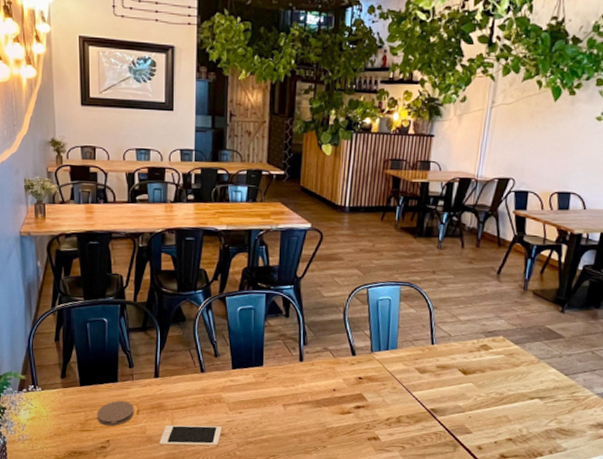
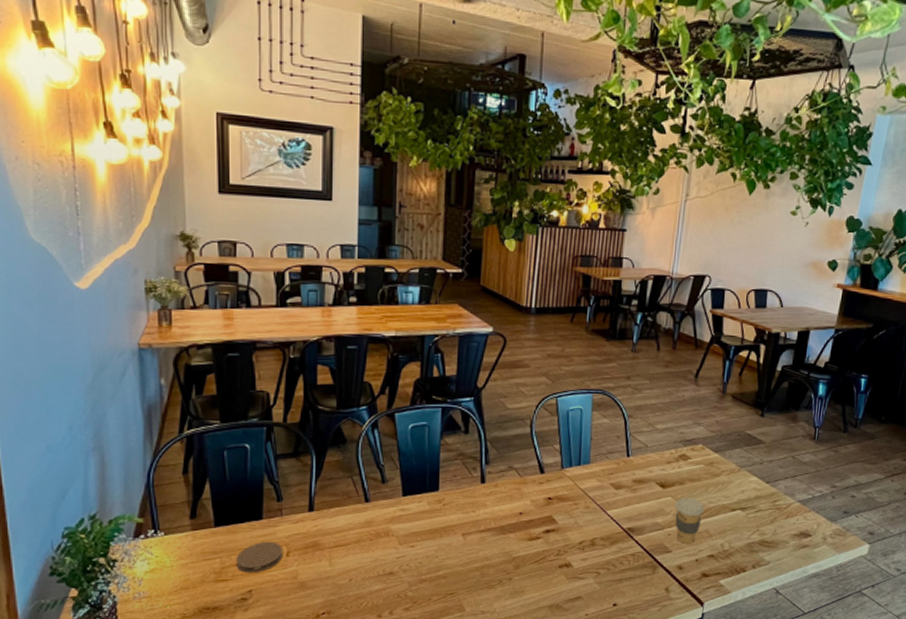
cell phone: present [159,424,222,446] -> none [314,563,390,591]
coffee cup: none [475,384,505,427] -> present [674,497,705,544]

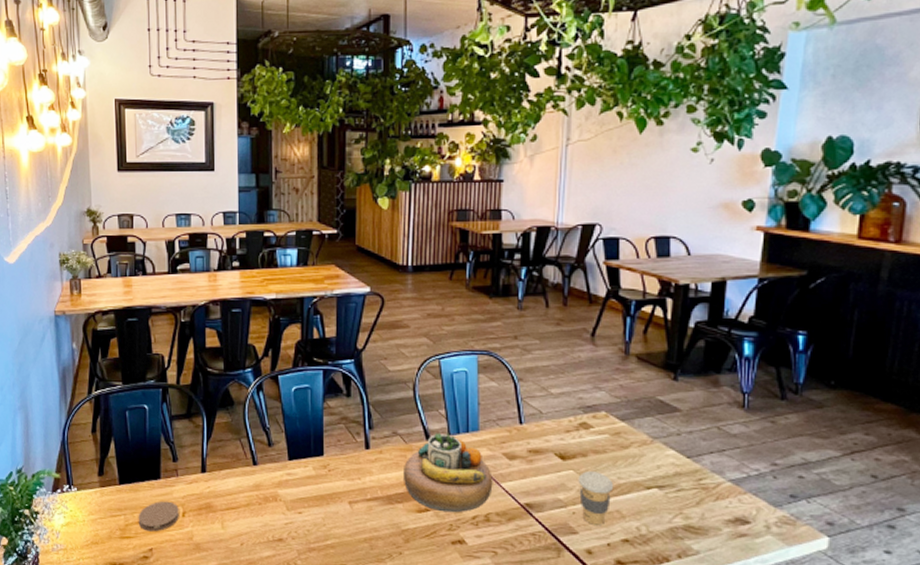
decorative bowl: none [516,465,600,539] -> present [402,432,493,513]

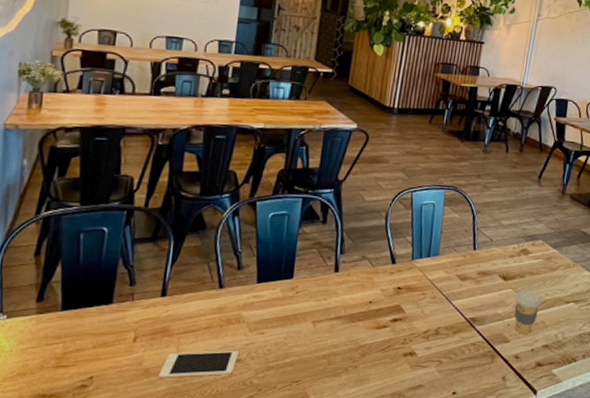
coaster: present [138,501,179,532] -> none [79,326,130,359]
cell phone: none [208,529,279,555] -> present [158,350,239,378]
decorative bowl: present [402,432,493,513] -> none [366,256,446,328]

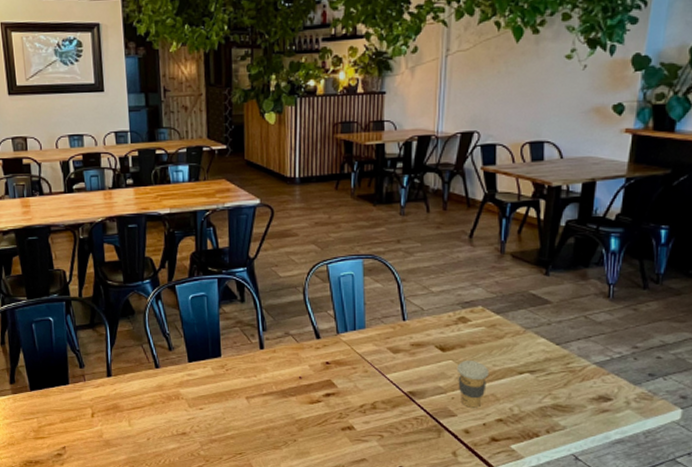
cell phone: present [158,350,239,378] -> none [117,424,183,449]

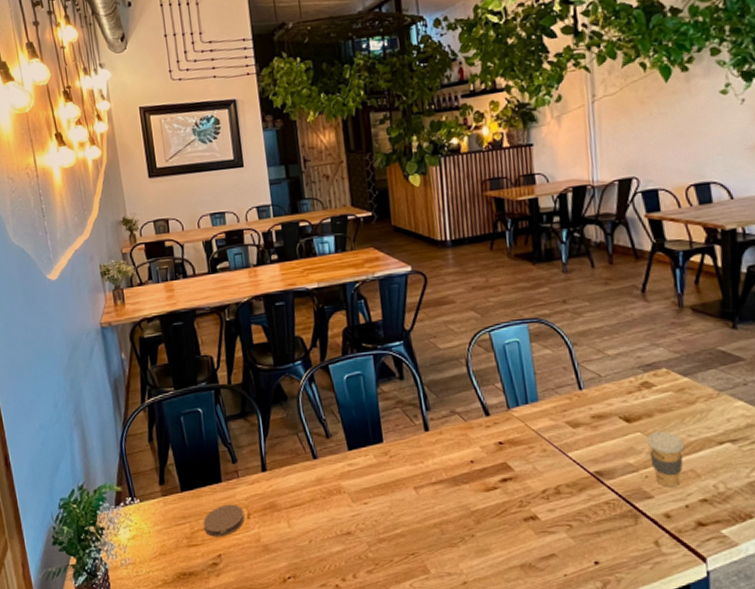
coaster: none [50,404,89,432] -> present [203,504,244,537]

